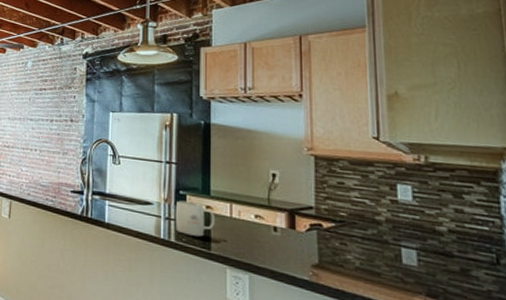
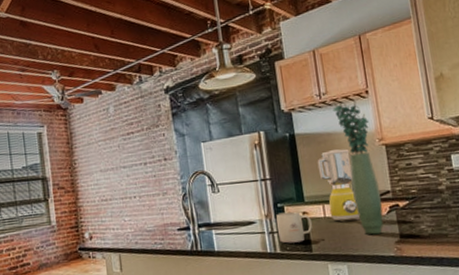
blender: none [231,148,272,231] -> present [317,148,360,223]
vase: none [258,98,302,252] -> present [333,100,383,235]

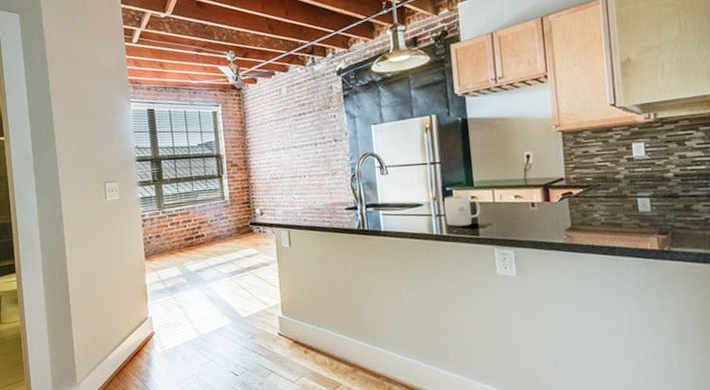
blender: present [317,148,360,223] -> none [489,134,530,208]
vase: present [333,100,383,235] -> none [508,84,555,222]

